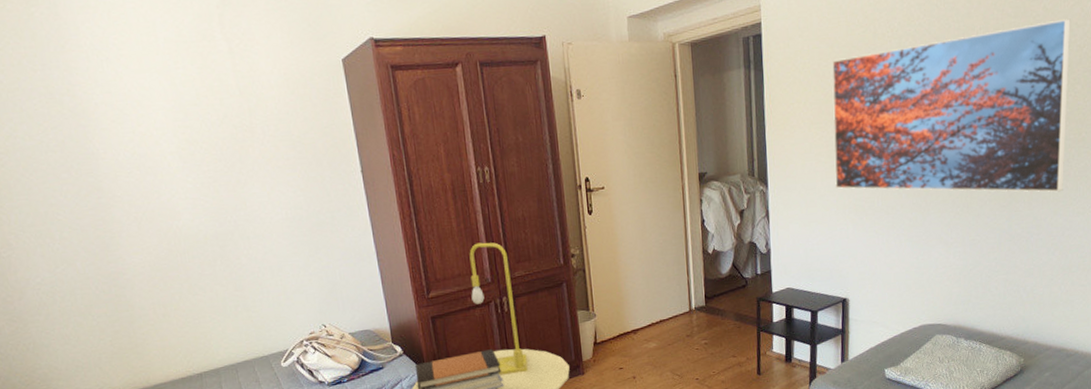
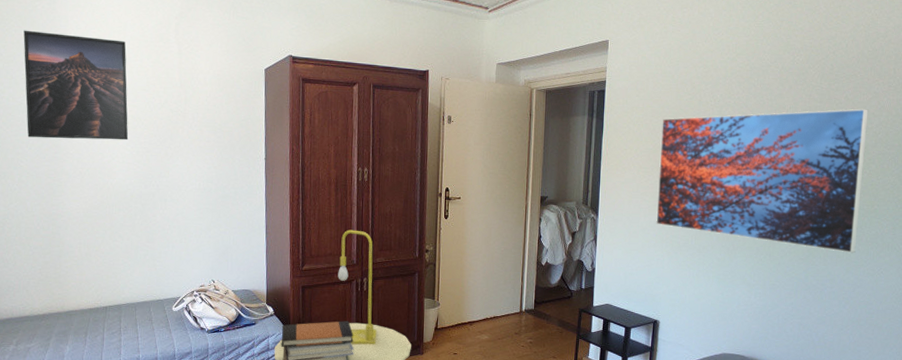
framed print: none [23,44,188,183] -> present [23,30,129,141]

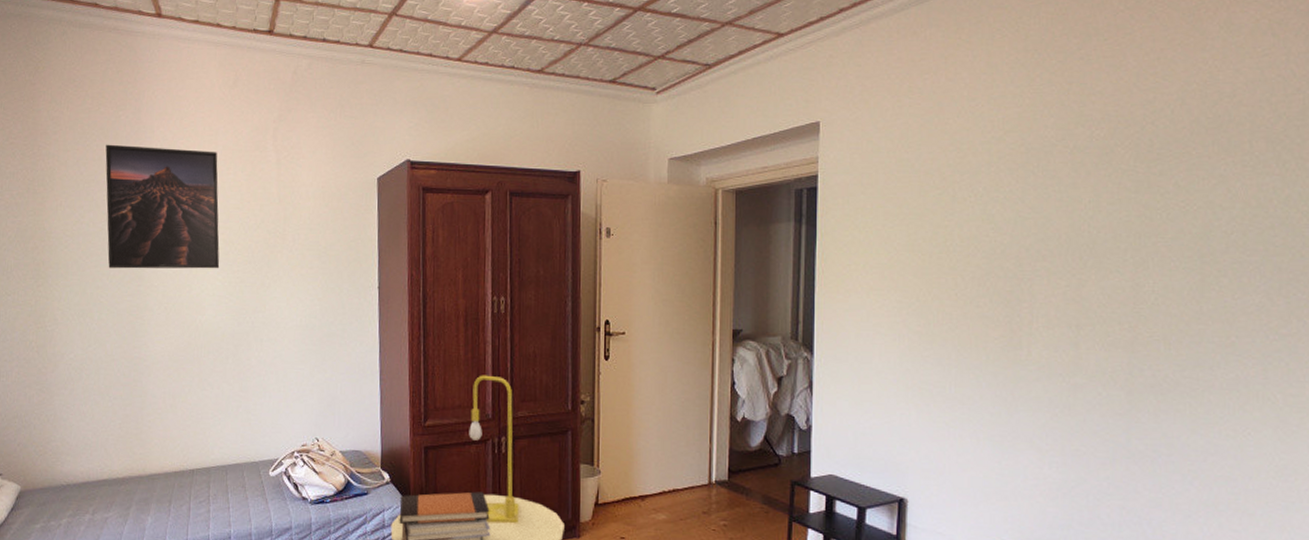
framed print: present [656,108,868,254] -> none [897,199,1213,406]

